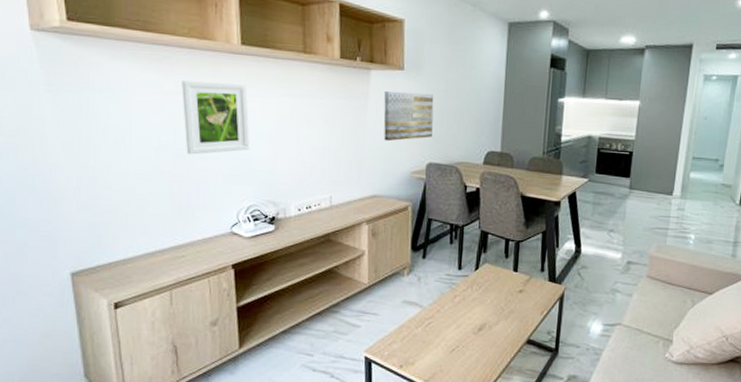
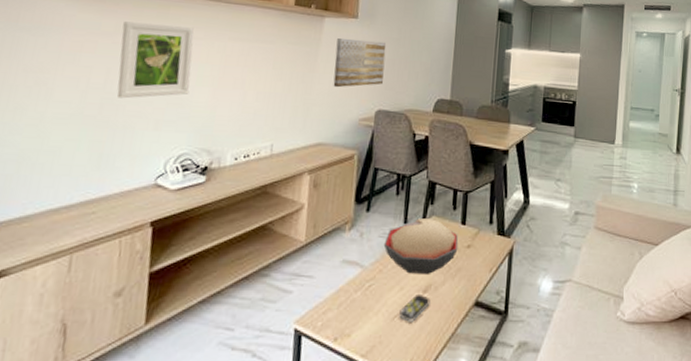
decorative bowl: none [440,265,511,315] -> present [383,218,459,274]
remote control: none [457,331,485,355] -> present [399,293,431,322]

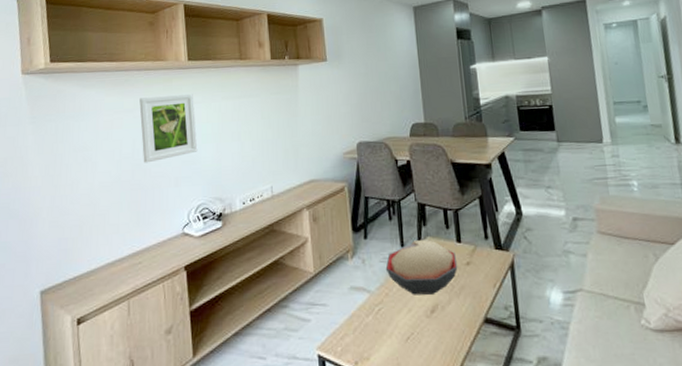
wall art: present [333,37,387,88] -> none [312,78,359,127]
remote control: present [399,293,431,322] -> none [412,314,440,343]

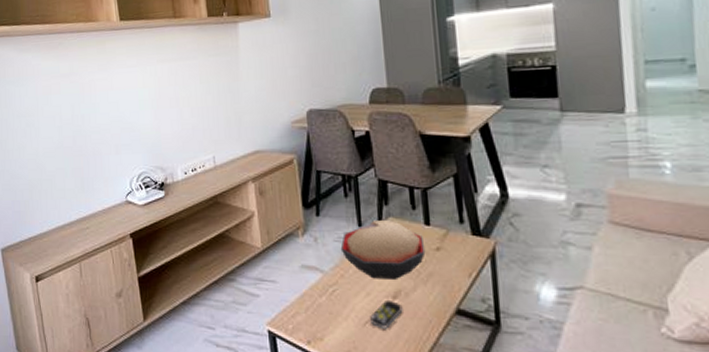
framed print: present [139,93,198,163] -> none [75,56,136,130]
remote control: none [412,314,440,343] -> present [370,299,403,329]

